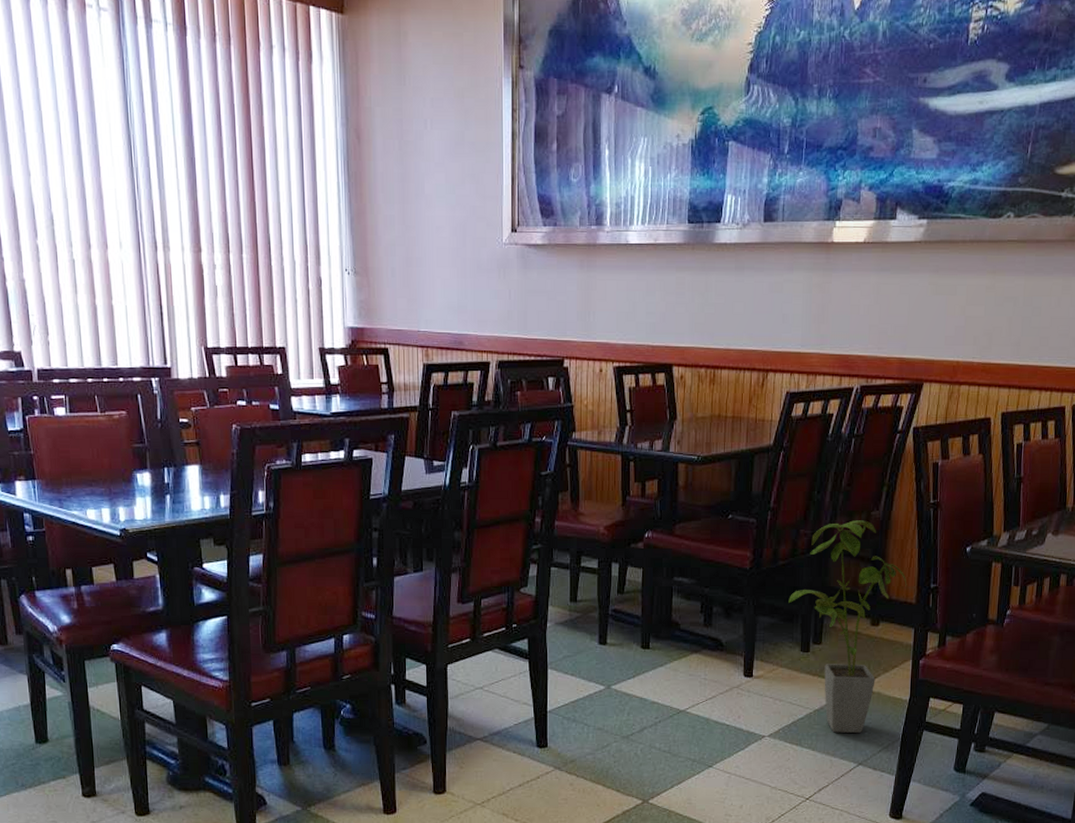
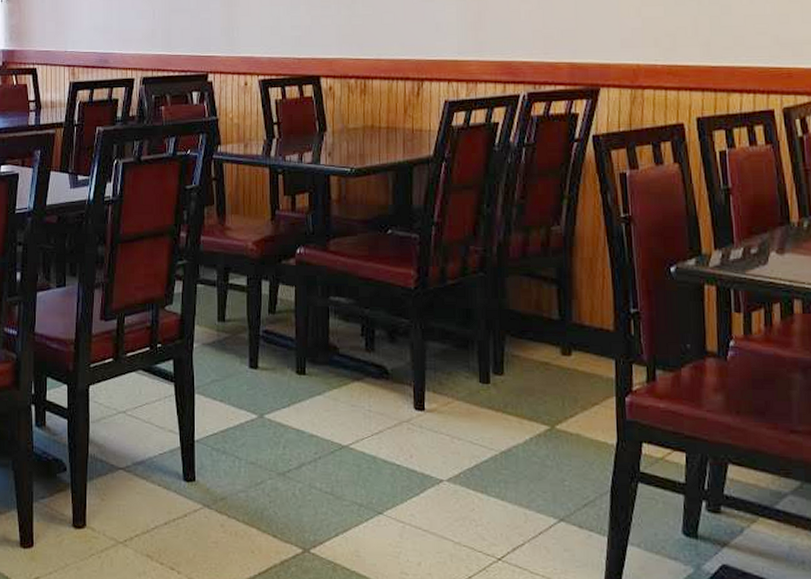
house plant: present [788,520,907,734] -> none [461,236,602,483]

